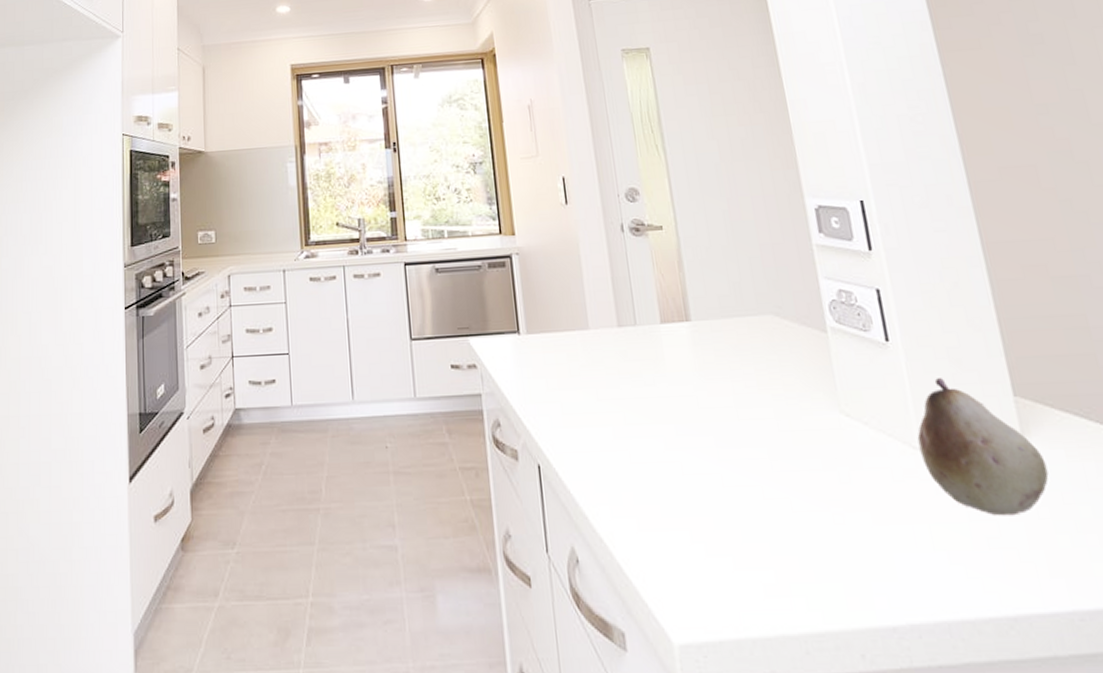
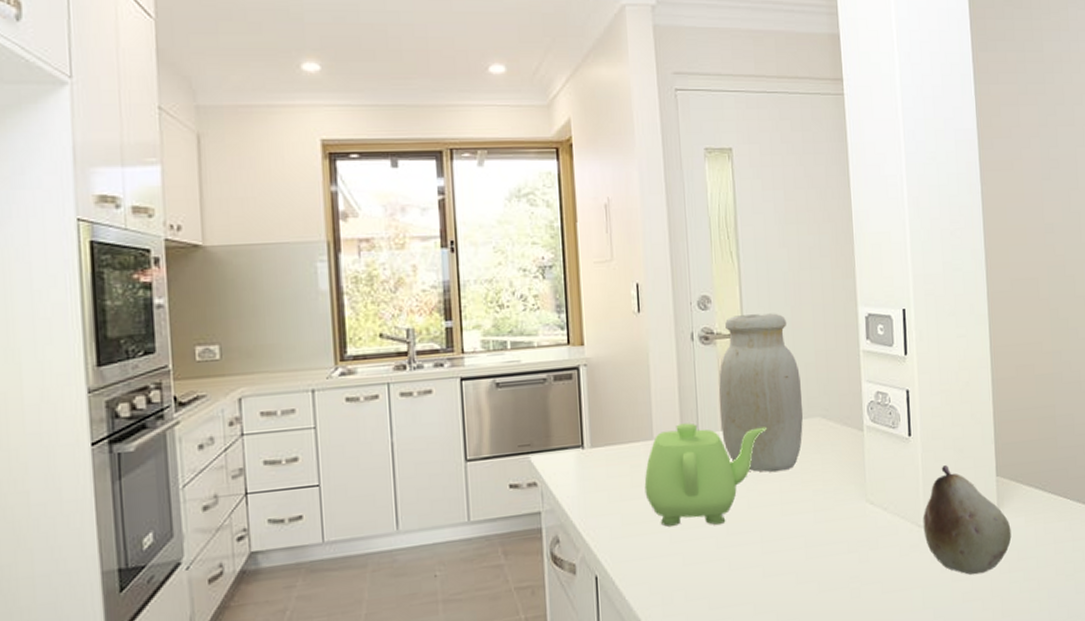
teapot: none [582,314,711,423] -> present [644,422,767,527]
jar: none [653,205,754,372] -> present [718,313,804,473]

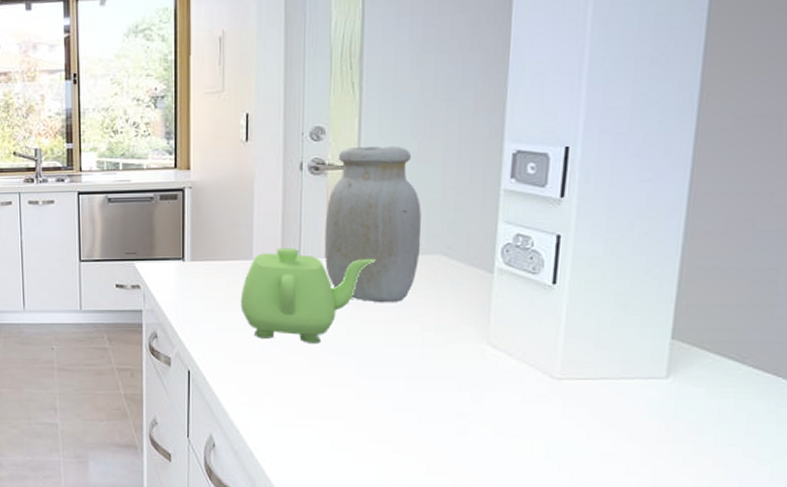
fruit: present [923,465,1012,575] -> none [557,319,683,438]

